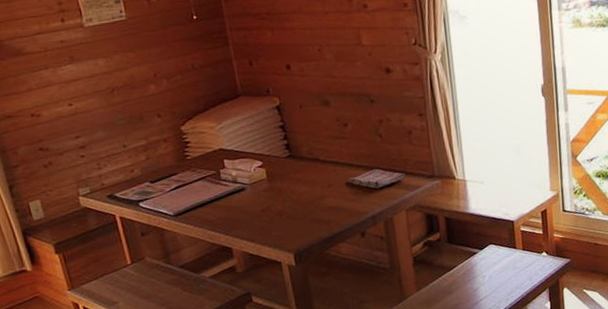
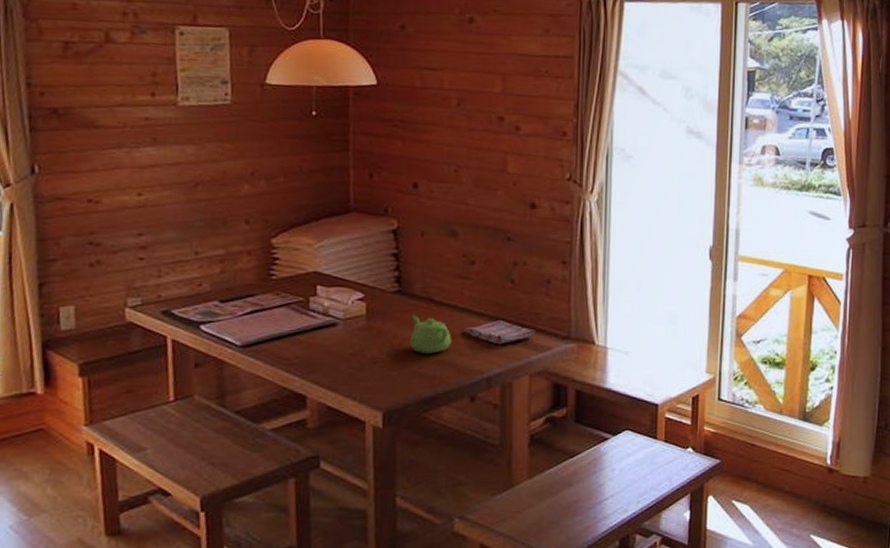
teapot: none [304,173,339,204] -> present [409,315,452,353]

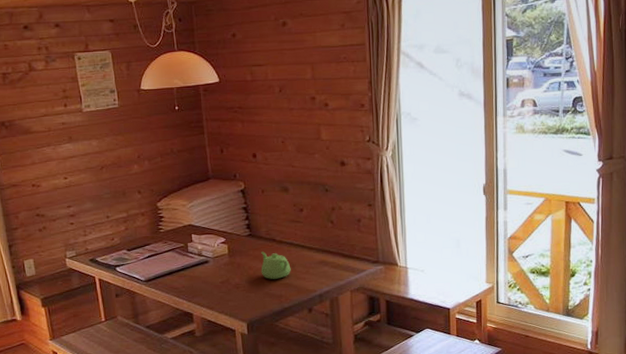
dish towel: present [464,320,536,345] -> none [299,252,352,270]

